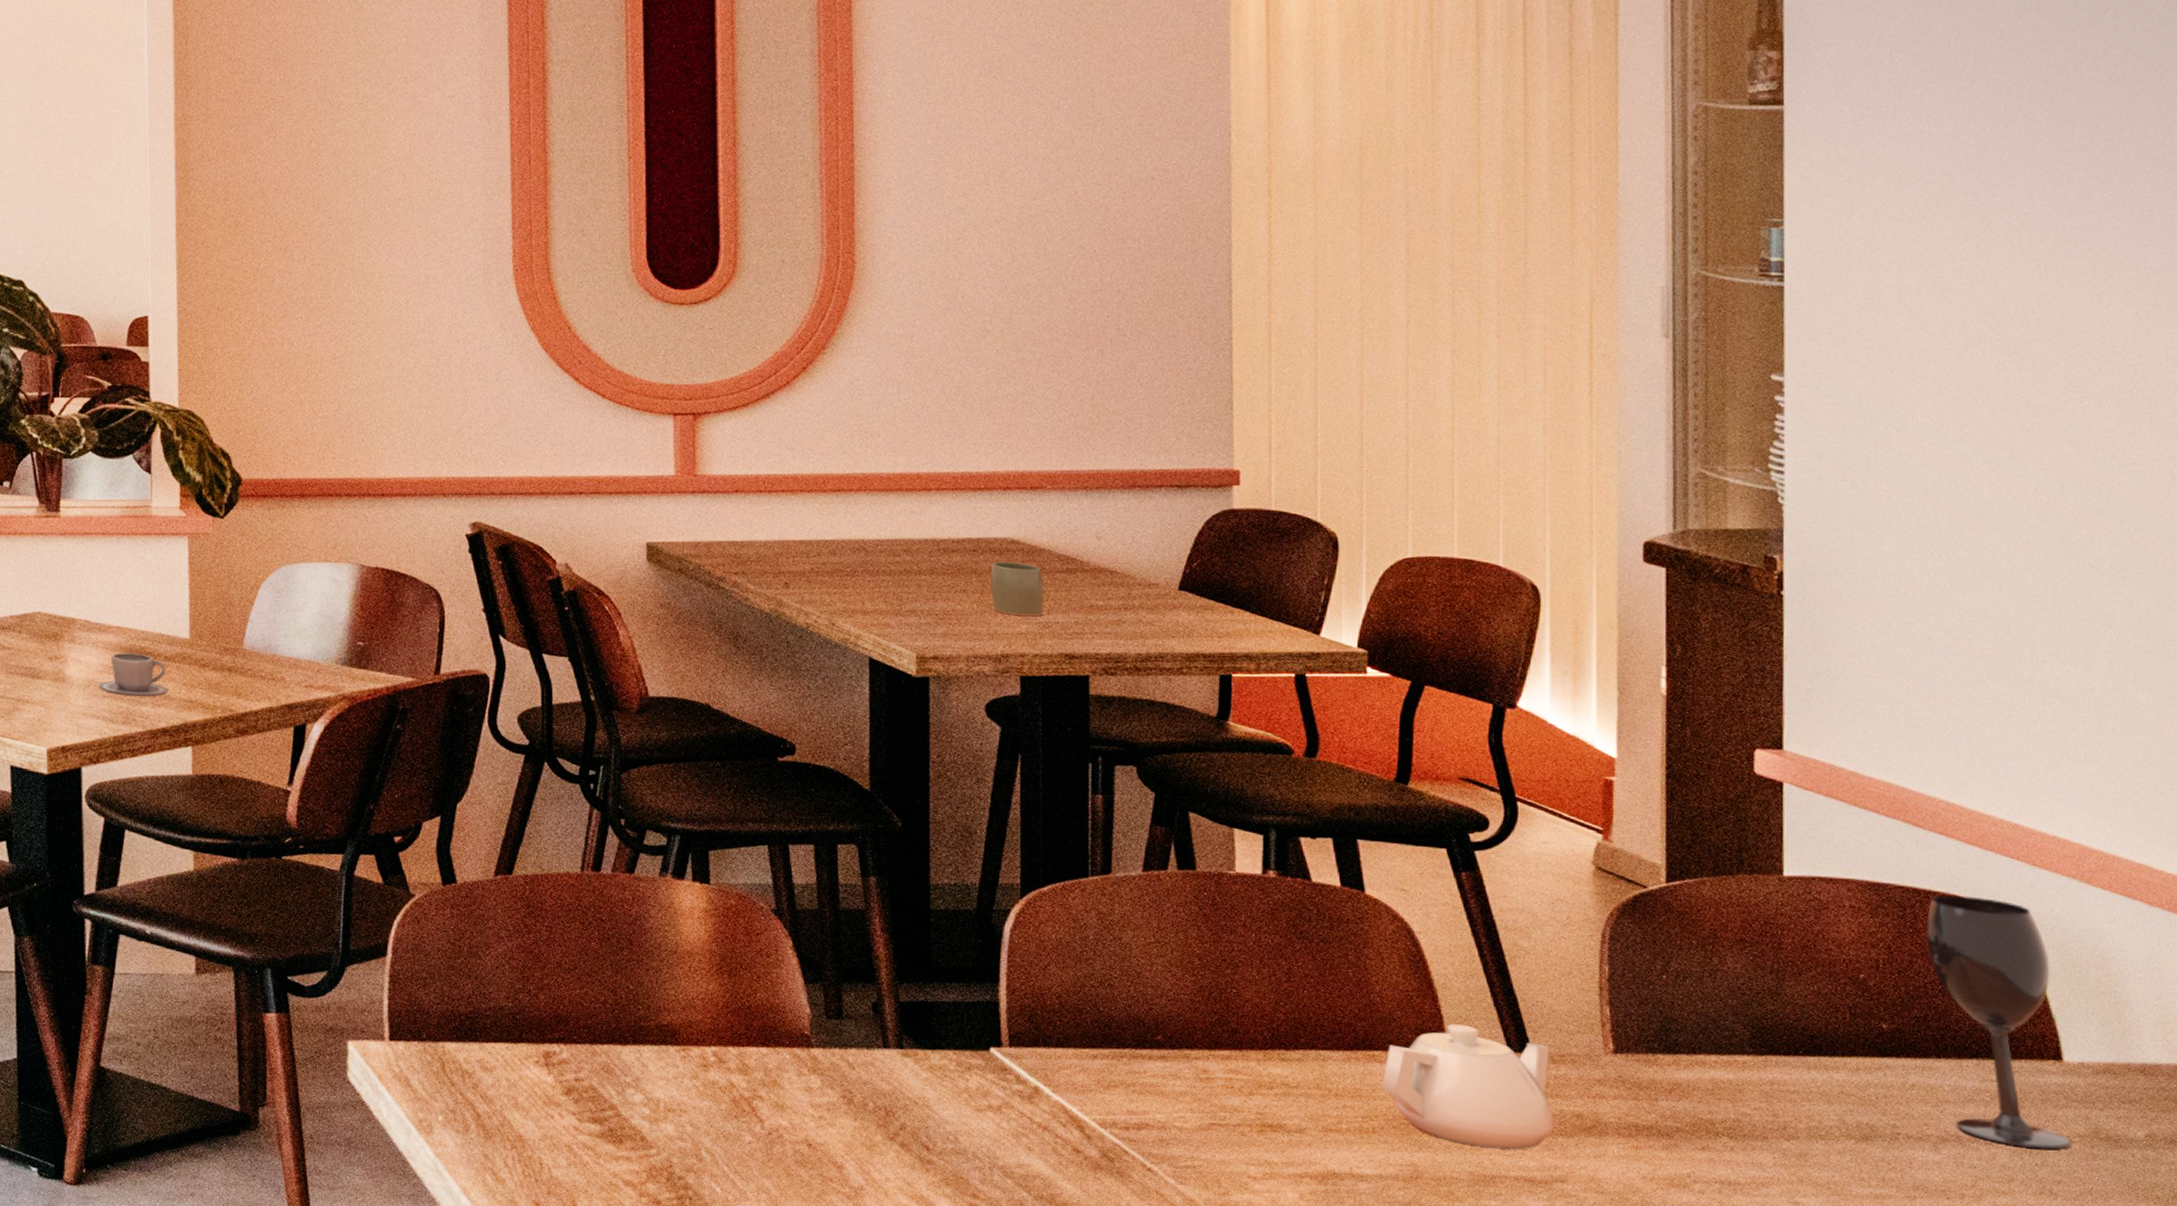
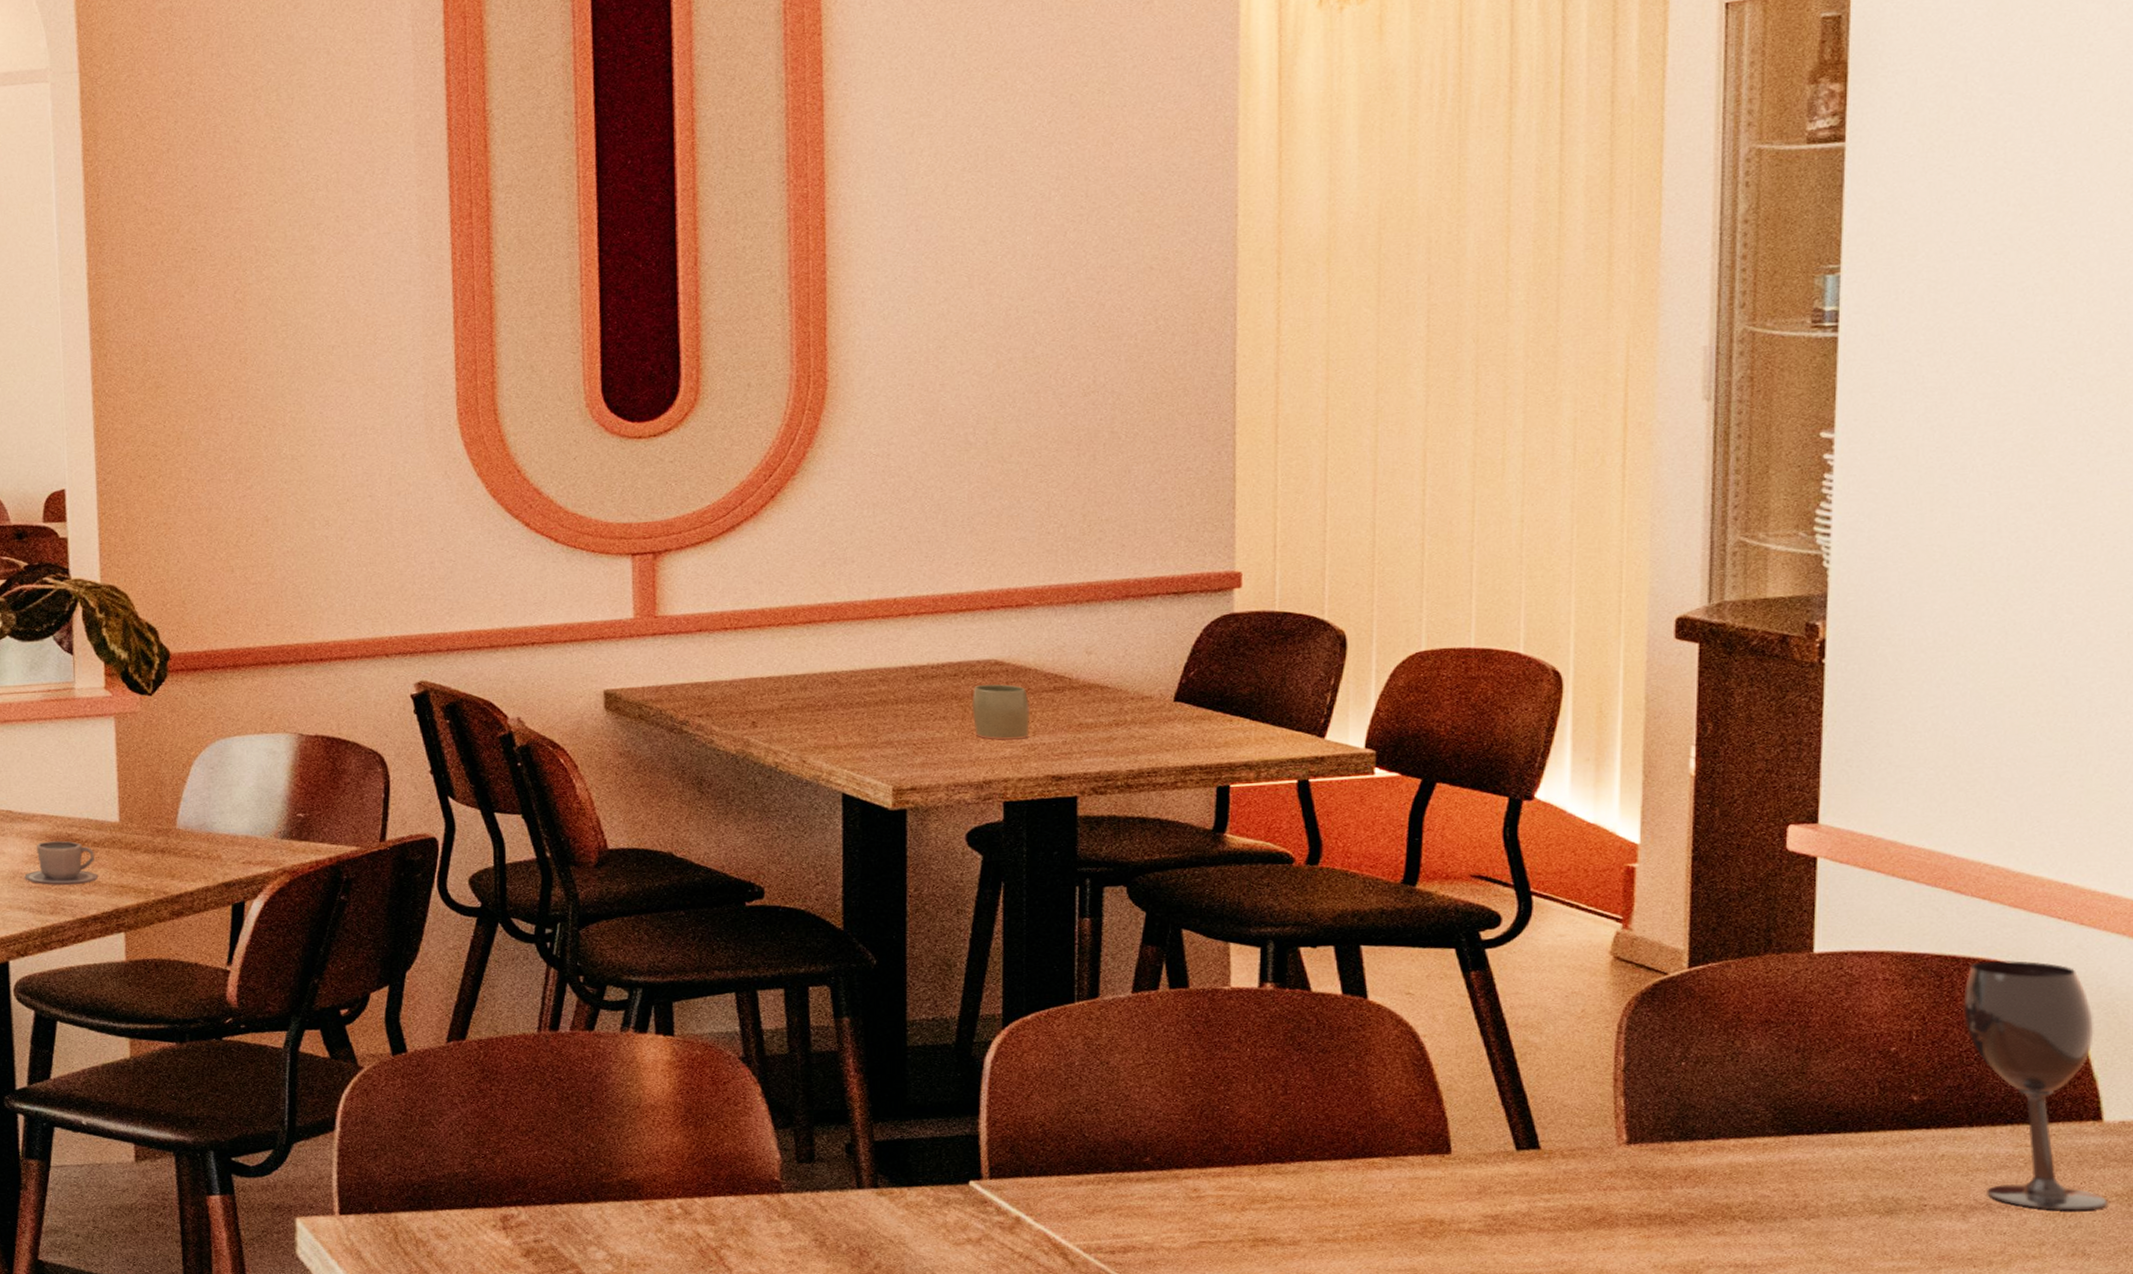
teapot: present [1381,1023,1556,1149] -> none [1381,1125,1564,1247]

